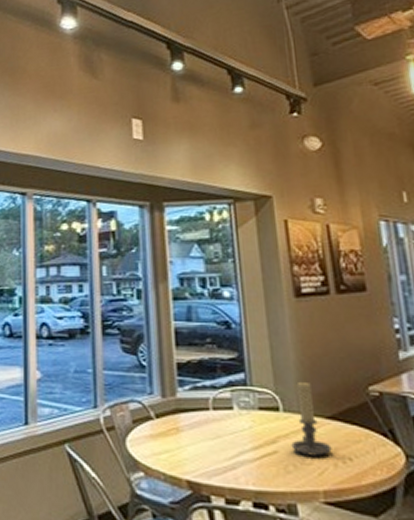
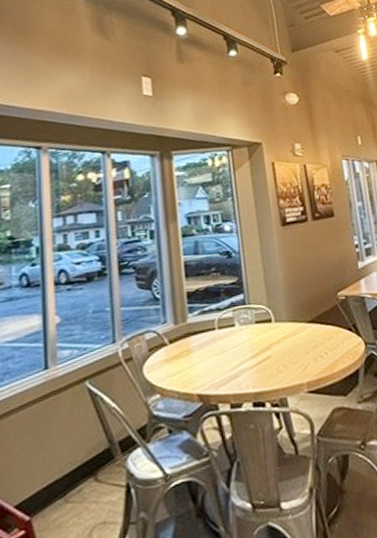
candle holder: present [291,381,332,457] -> none [281,294,313,356]

